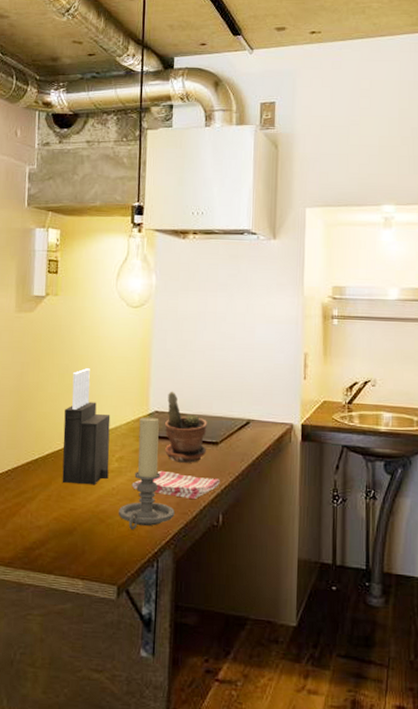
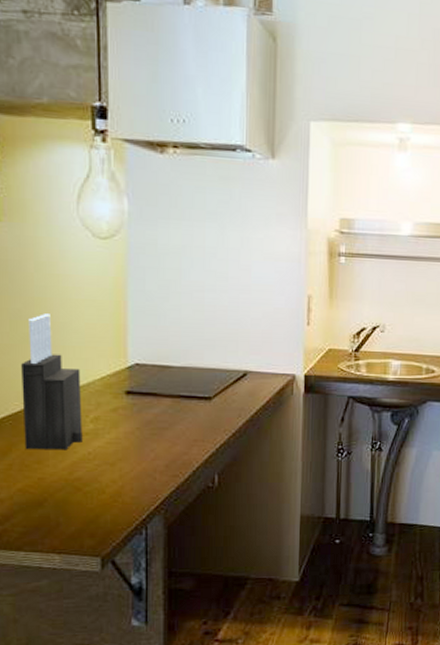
candle holder: present [119,416,175,530] -> none [98,369,164,497]
dish towel: present [131,471,221,499] -> none [111,432,216,460]
potted plant: present [164,391,207,463] -> none [147,340,199,421]

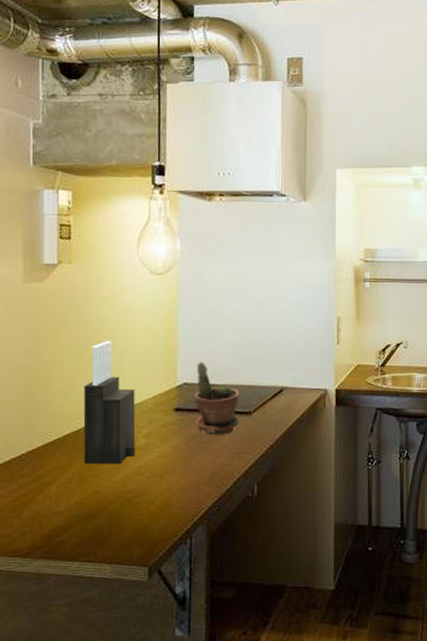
potted plant: none [147,340,199,421] -> present [194,361,240,435]

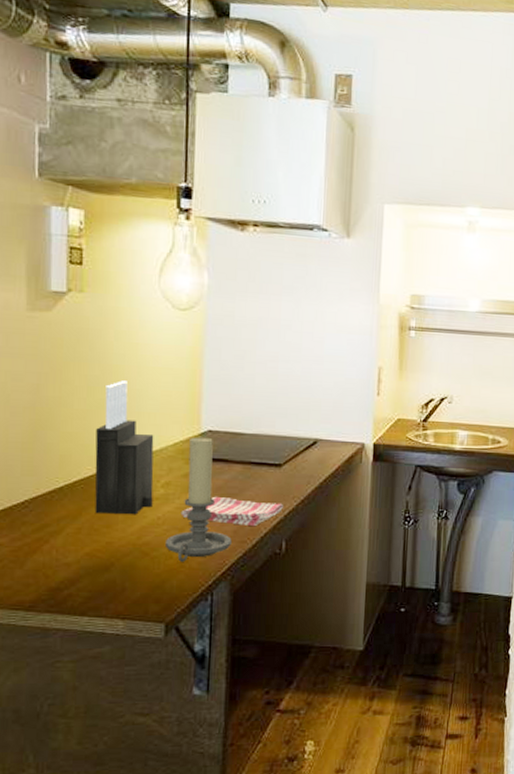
candle holder: none [148,388,208,507] -> present [166,436,232,562]
dish towel: none [160,445,255,471] -> present [180,497,284,526]
potted plant: present [194,361,240,435] -> none [219,407,269,487]

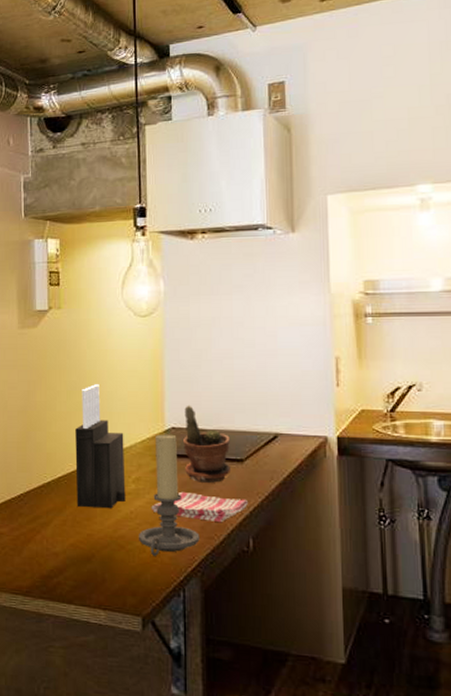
potted plant: none [219,407,269,487] -> present [182,405,232,483]

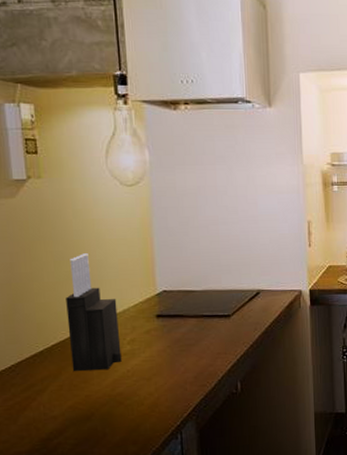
candle holder: present [139,433,200,556] -> none [136,296,194,407]
dish towel: present [151,493,249,522] -> none [147,348,236,371]
potted plant: present [182,405,232,483] -> none [174,269,220,338]

